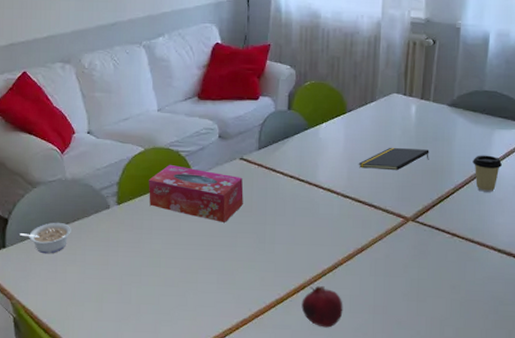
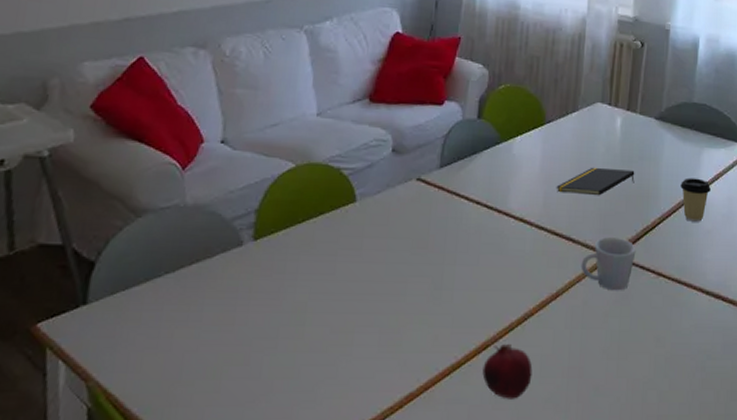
legume: present [20,222,71,254] -> none [110,265,186,312]
tissue box: present [148,165,244,222] -> none [297,187,419,263]
mug: none [382,204,432,248] -> present [581,237,636,291]

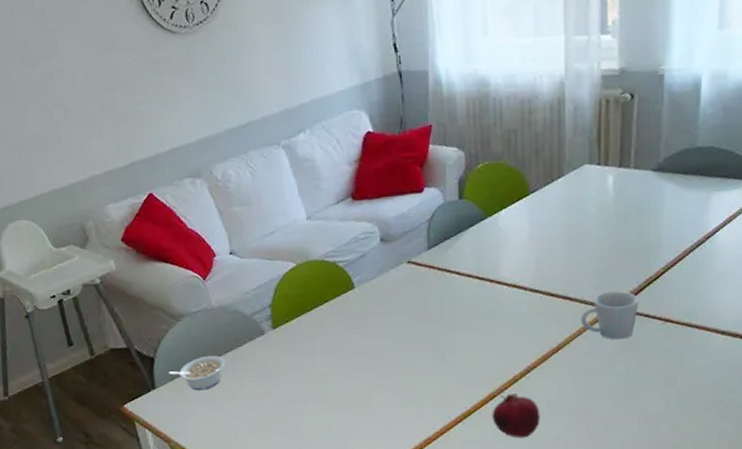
legume: none [110,265,186,312] -> present [169,355,225,391]
notepad: present [556,167,635,196] -> none [547,225,633,257]
coffee cup: present [680,177,711,223] -> none [686,223,722,268]

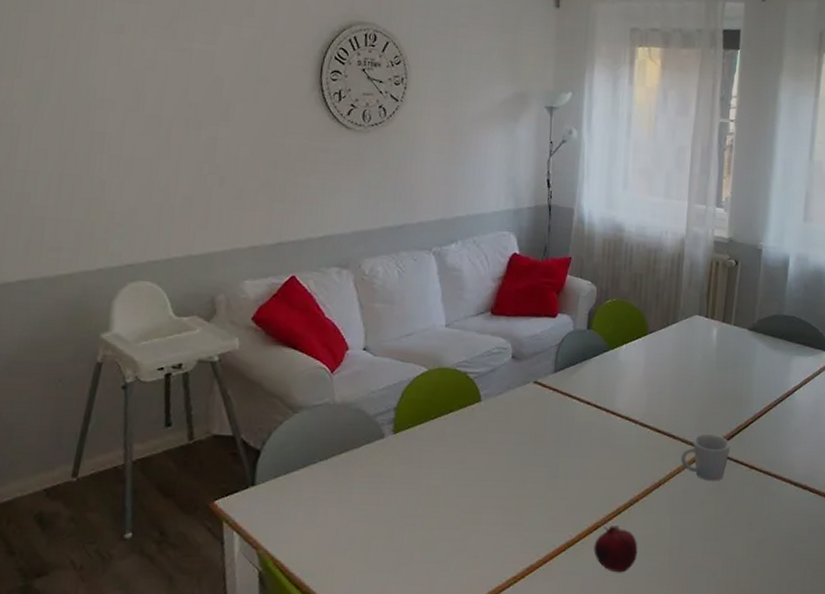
legume: present [169,355,225,391] -> none [274,454,337,493]

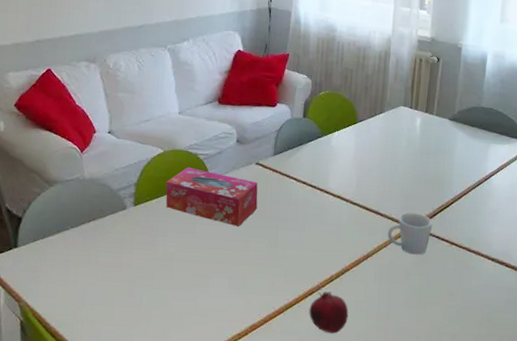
tissue box: none [430,388,536,454] -> present [165,167,258,226]

